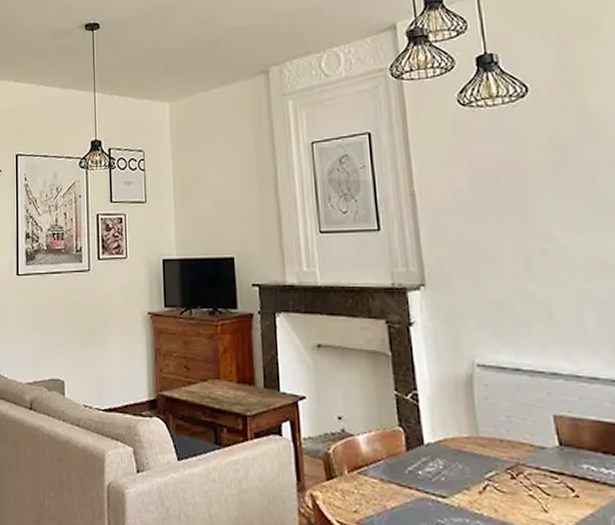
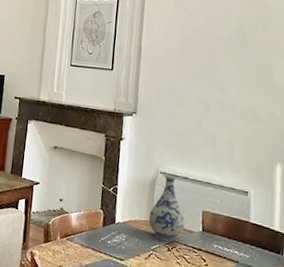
vase: none [472,368,530,465] -> present [149,175,185,242]

